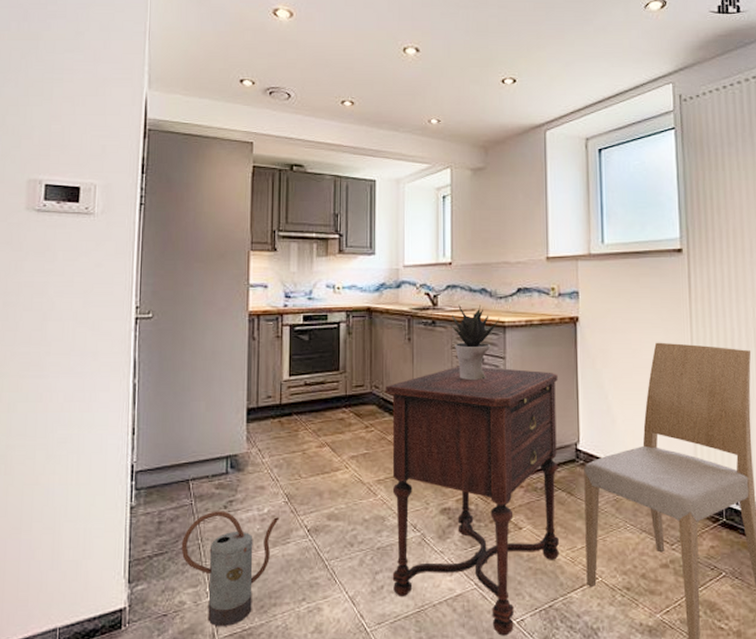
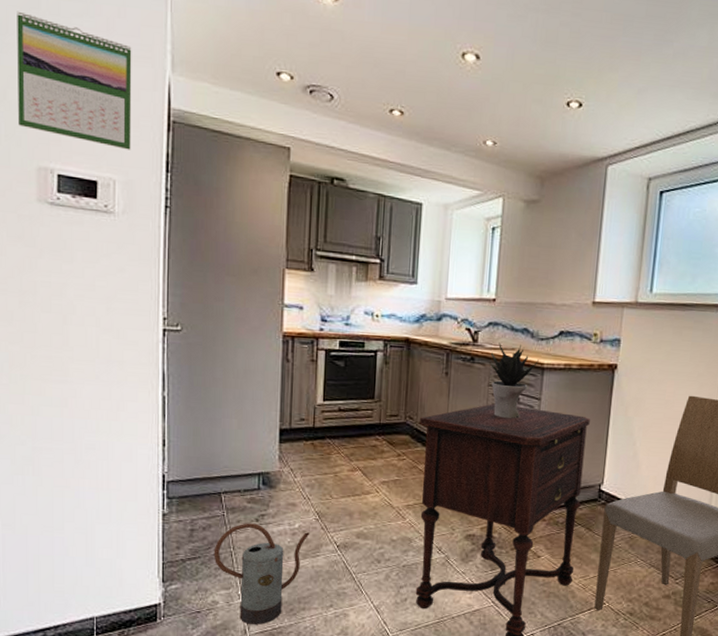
calendar: none [14,52,115,158] -> present [17,11,132,150]

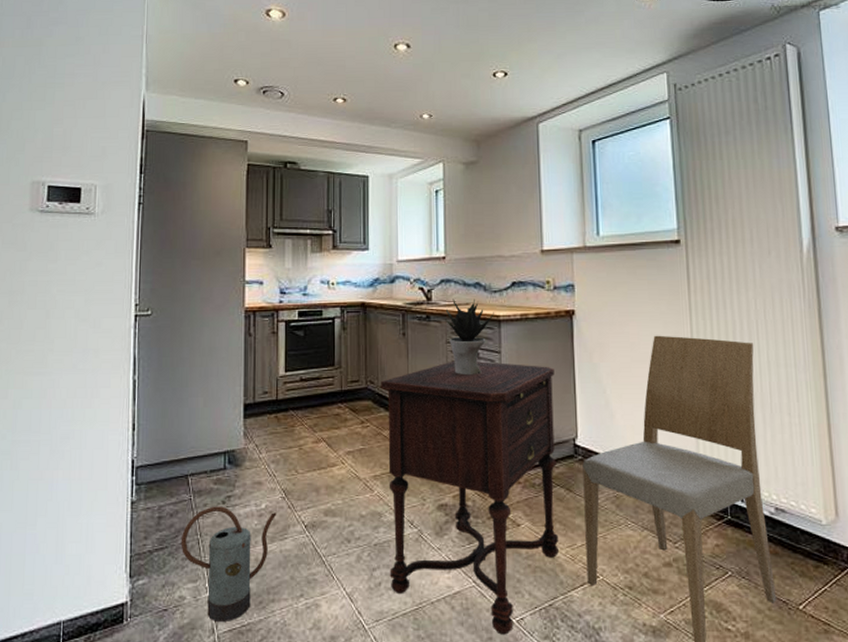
calendar: present [17,11,132,150] -> none [18,59,114,159]

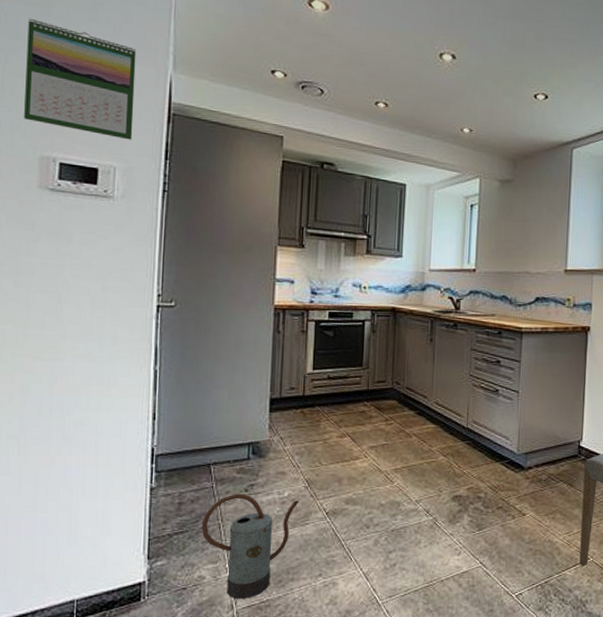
calendar: none [18,59,114,159] -> present [24,18,136,140]
side table: present [381,360,559,635] -> none [404,367,567,607]
potted plant: present [445,298,494,374] -> none [471,309,517,380]

